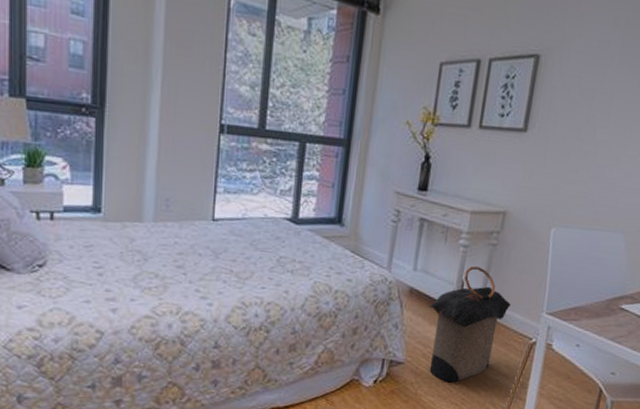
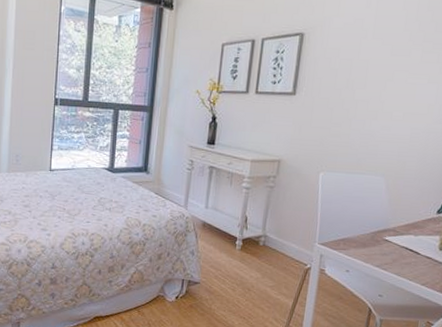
laundry hamper: present [428,266,511,383] -> none [218,205,287,300]

